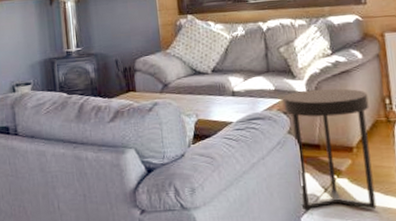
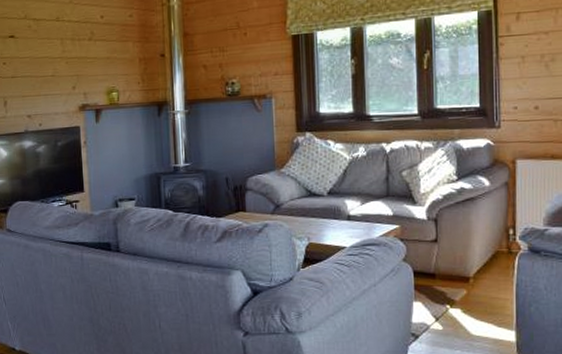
side table: present [283,88,377,210] -> none [401,216,491,341]

